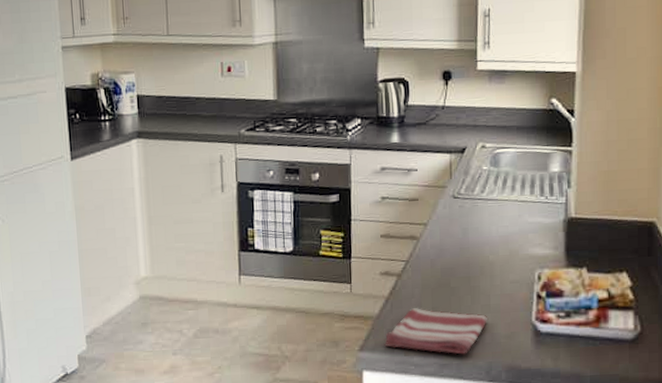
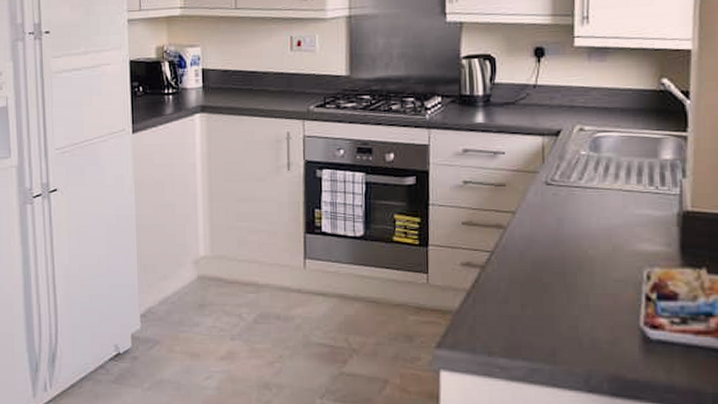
dish towel: present [384,308,488,355] -> none [465,304,587,359]

